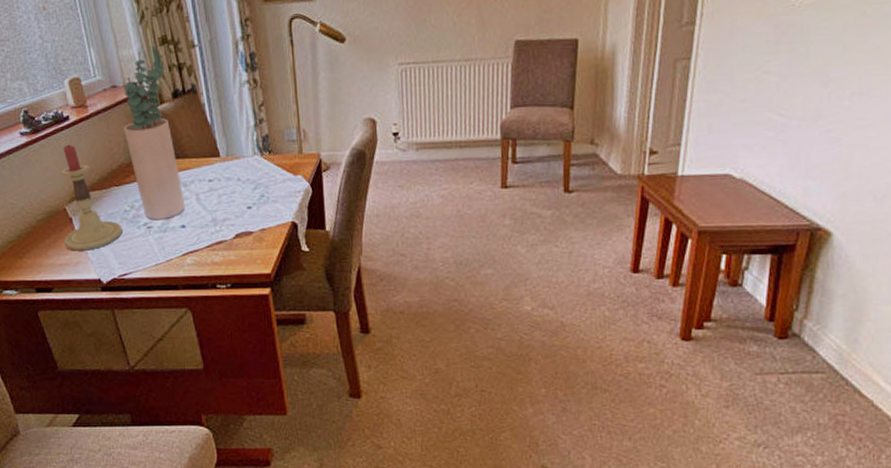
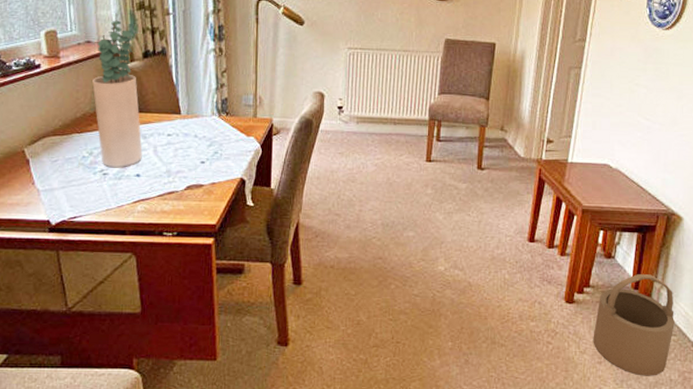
candlestick: present [60,144,122,251] -> none [17,90,78,192]
wooden bucket: none [717,303,823,421] -> present [593,274,675,376]

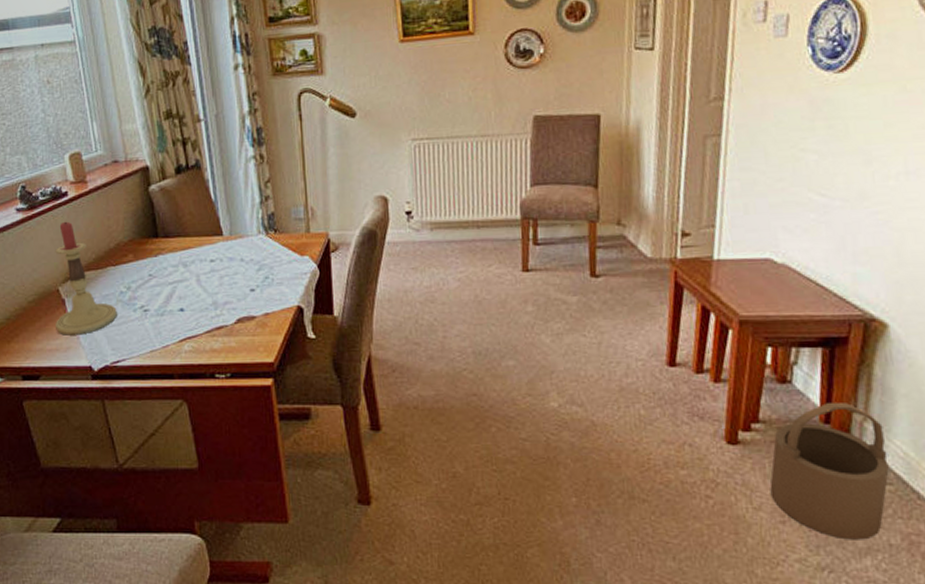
candlestick: none [17,90,78,192] -> present [55,221,117,336]
vase: present [92,13,143,168] -> none [123,125,185,303]

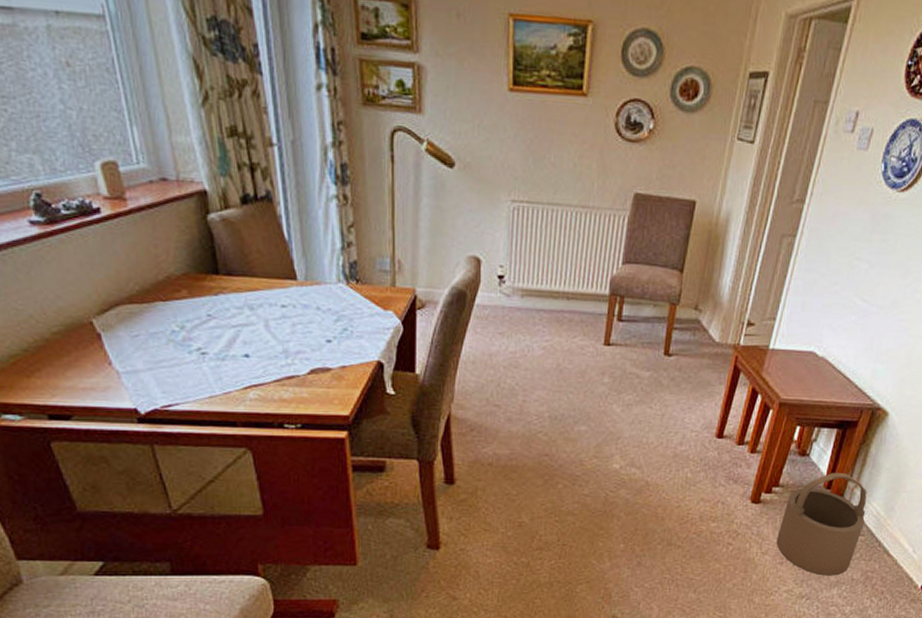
candlestick: present [55,221,117,336] -> none [85,243,168,375]

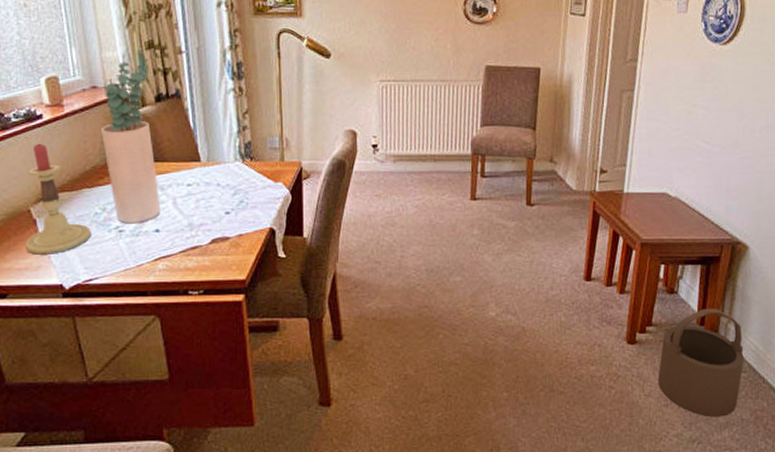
candlestick: none [85,243,168,375] -> present [24,143,91,255]
vase: none [175,140,250,346] -> present [101,54,161,224]

